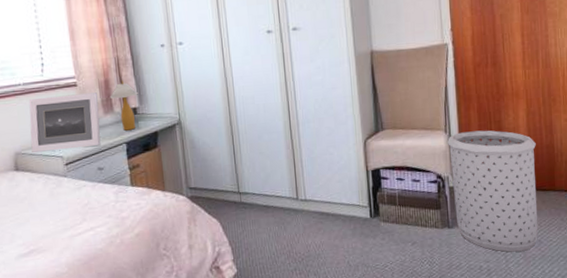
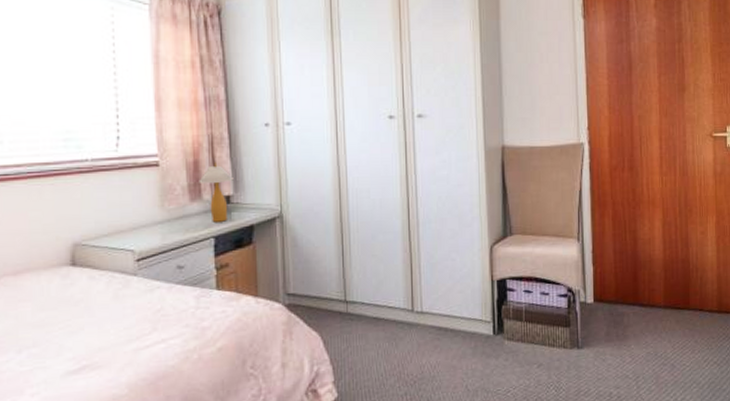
picture frame: present [28,92,101,152] -> none [94,175,184,244]
laundry basket: present [446,130,539,253] -> none [579,240,672,378]

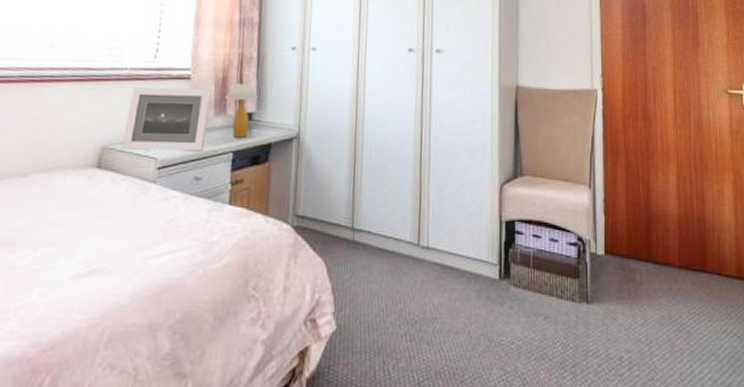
picture frame: none [94,175,184,244] -> present [122,86,211,151]

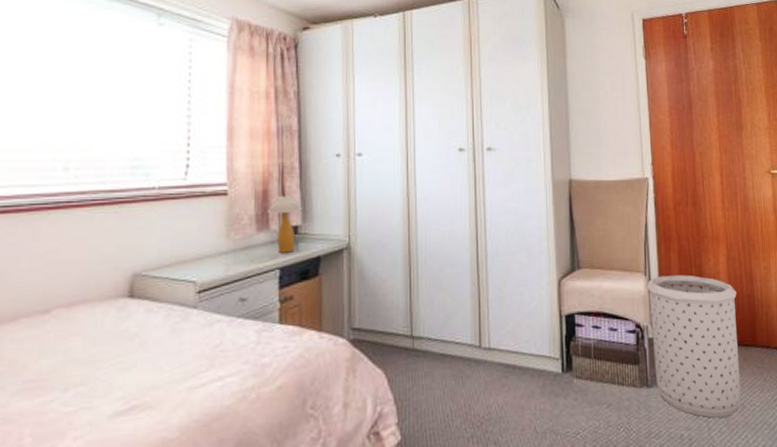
picture frame: present [122,86,211,151] -> none [156,204,251,275]
laundry basket: none [590,190,688,343] -> present [646,275,741,418]

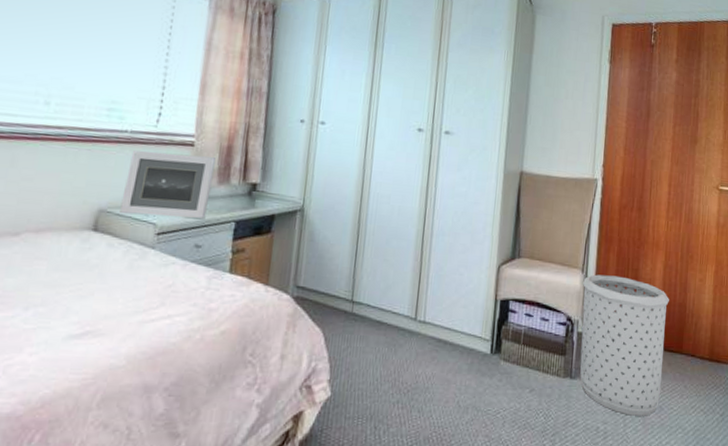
picture frame: none [156,204,251,275] -> present [120,150,215,219]
table lamp: present [267,192,302,253] -> none [229,150,263,208]

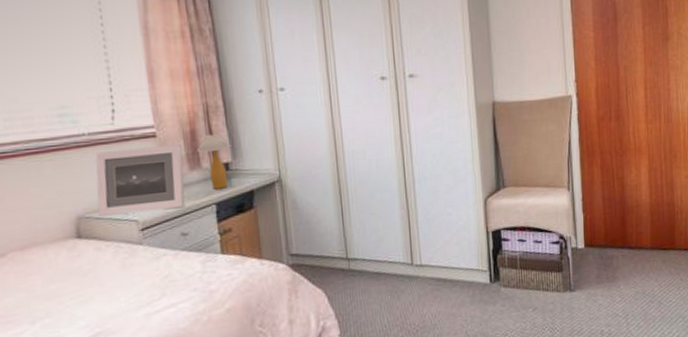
table lamp: none [229,150,263,208] -> present [196,131,231,189]
laundry basket: present [579,274,669,416] -> none [569,187,659,315]

